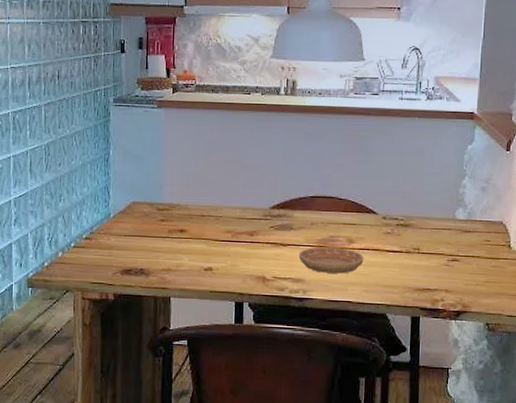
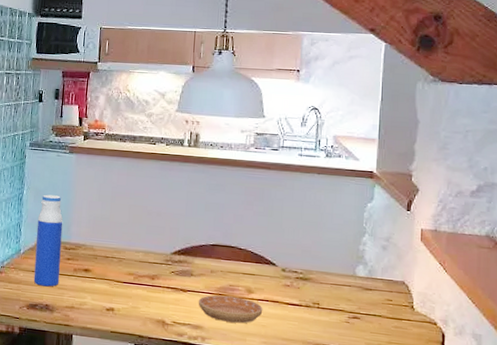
water bottle: none [126,154,155,251] -> present [33,194,63,287]

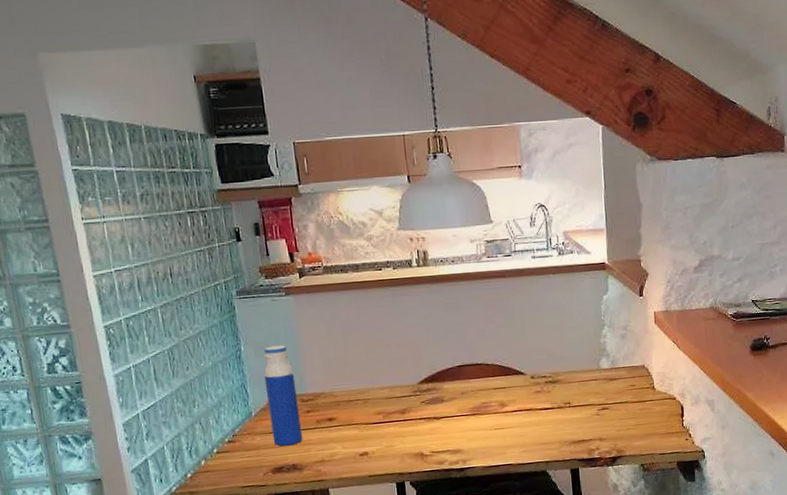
saucer: present [198,295,263,324] -> none [453,413,519,441]

